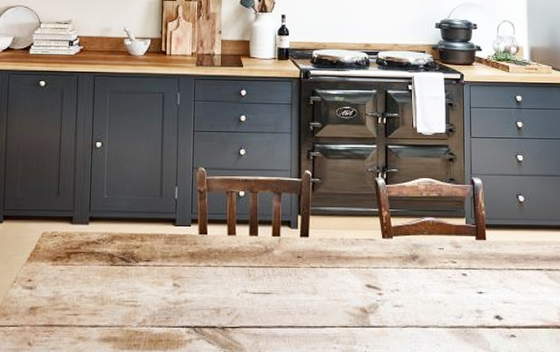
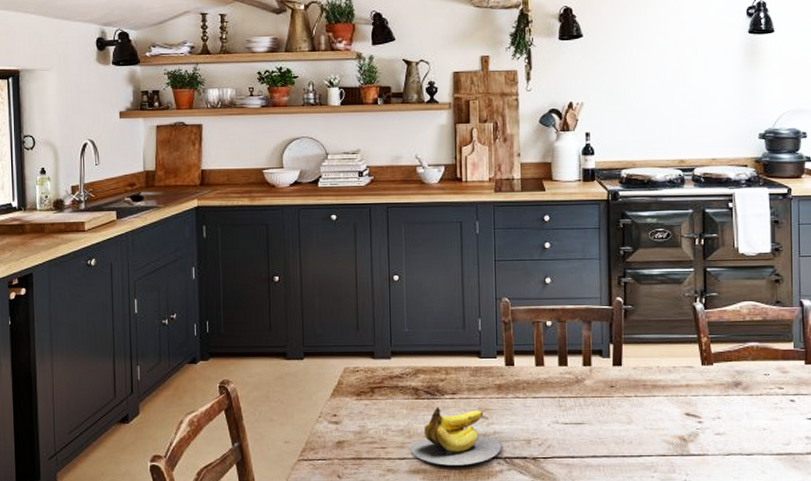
banana: none [102,274,191,334] -> present [410,407,501,466]

